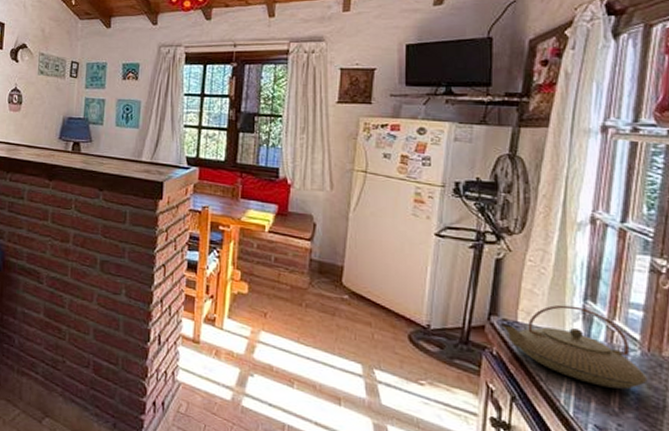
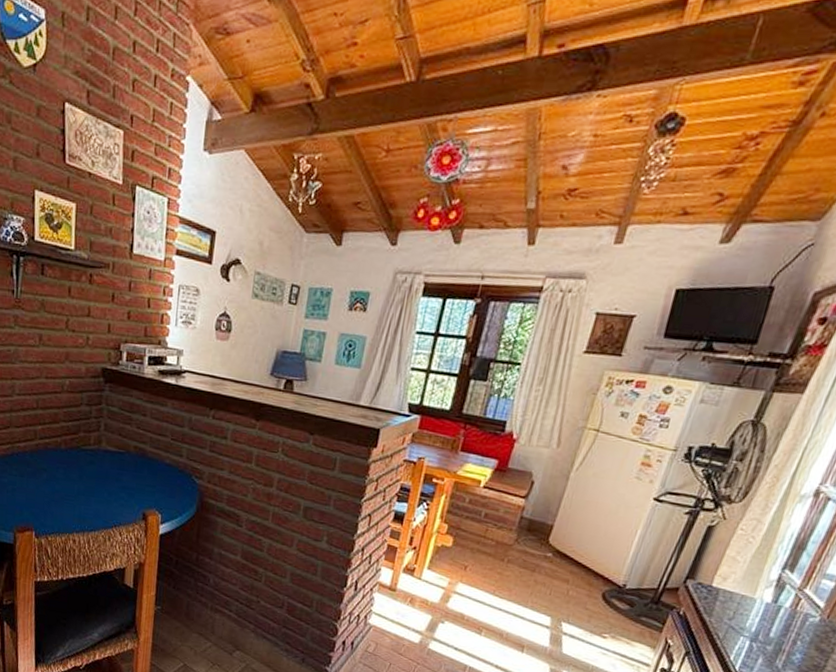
teapot: present [499,304,648,390] -> none [693,572,819,650]

